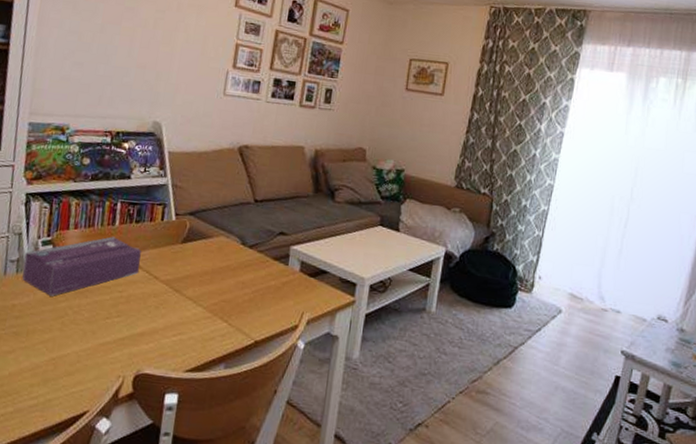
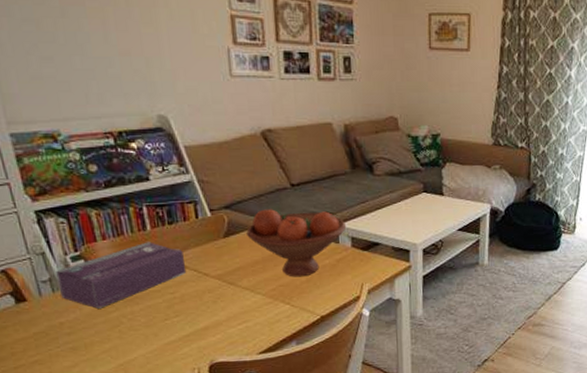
fruit bowl: none [203,220,299,295] -> present [246,209,347,277]

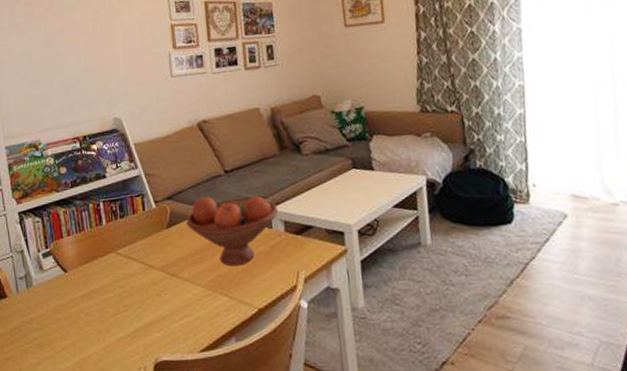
tissue box: present [56,242,185,309] -> none [30,236,134,304]

